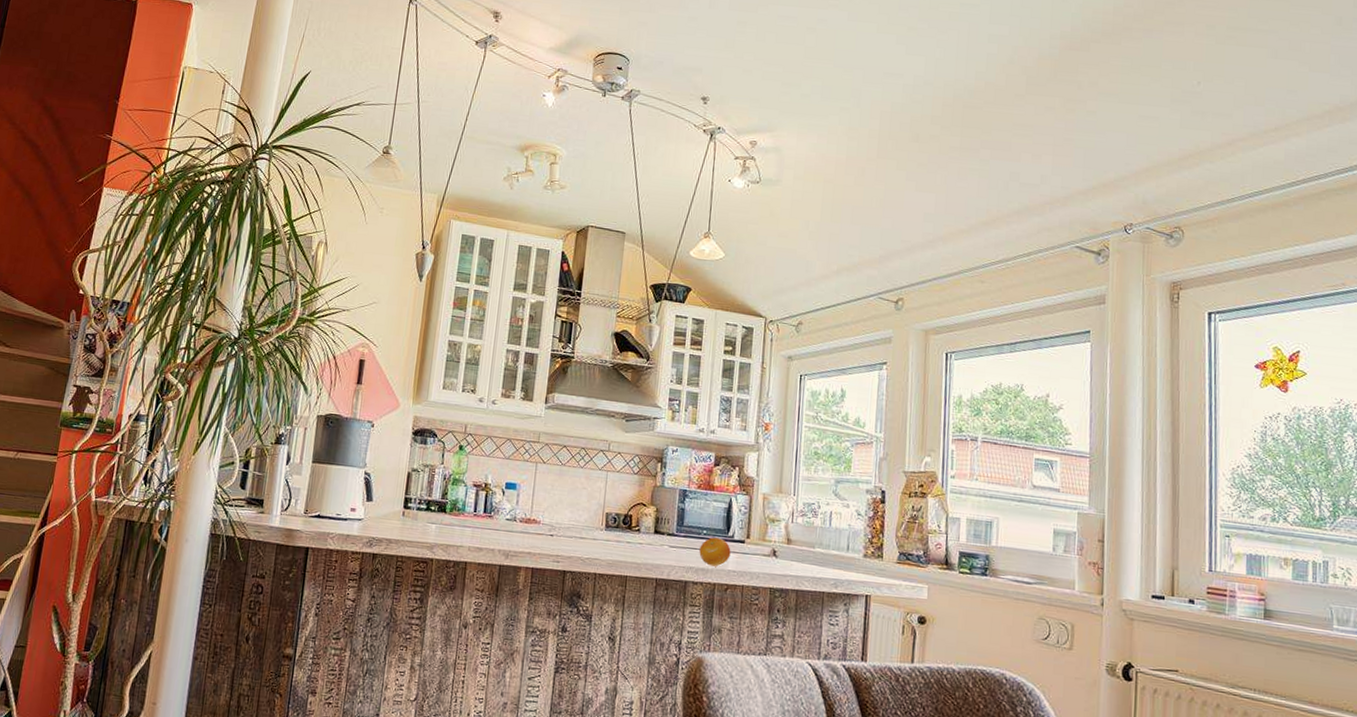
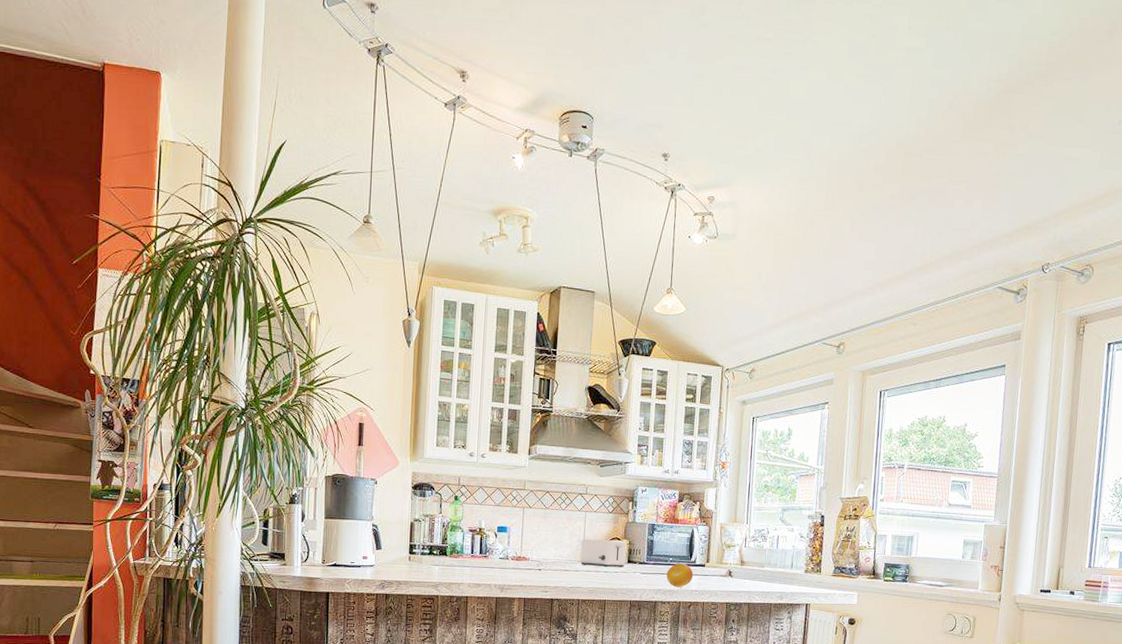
toaster: none [598,502,654,539] -> present [580,538,627,568]

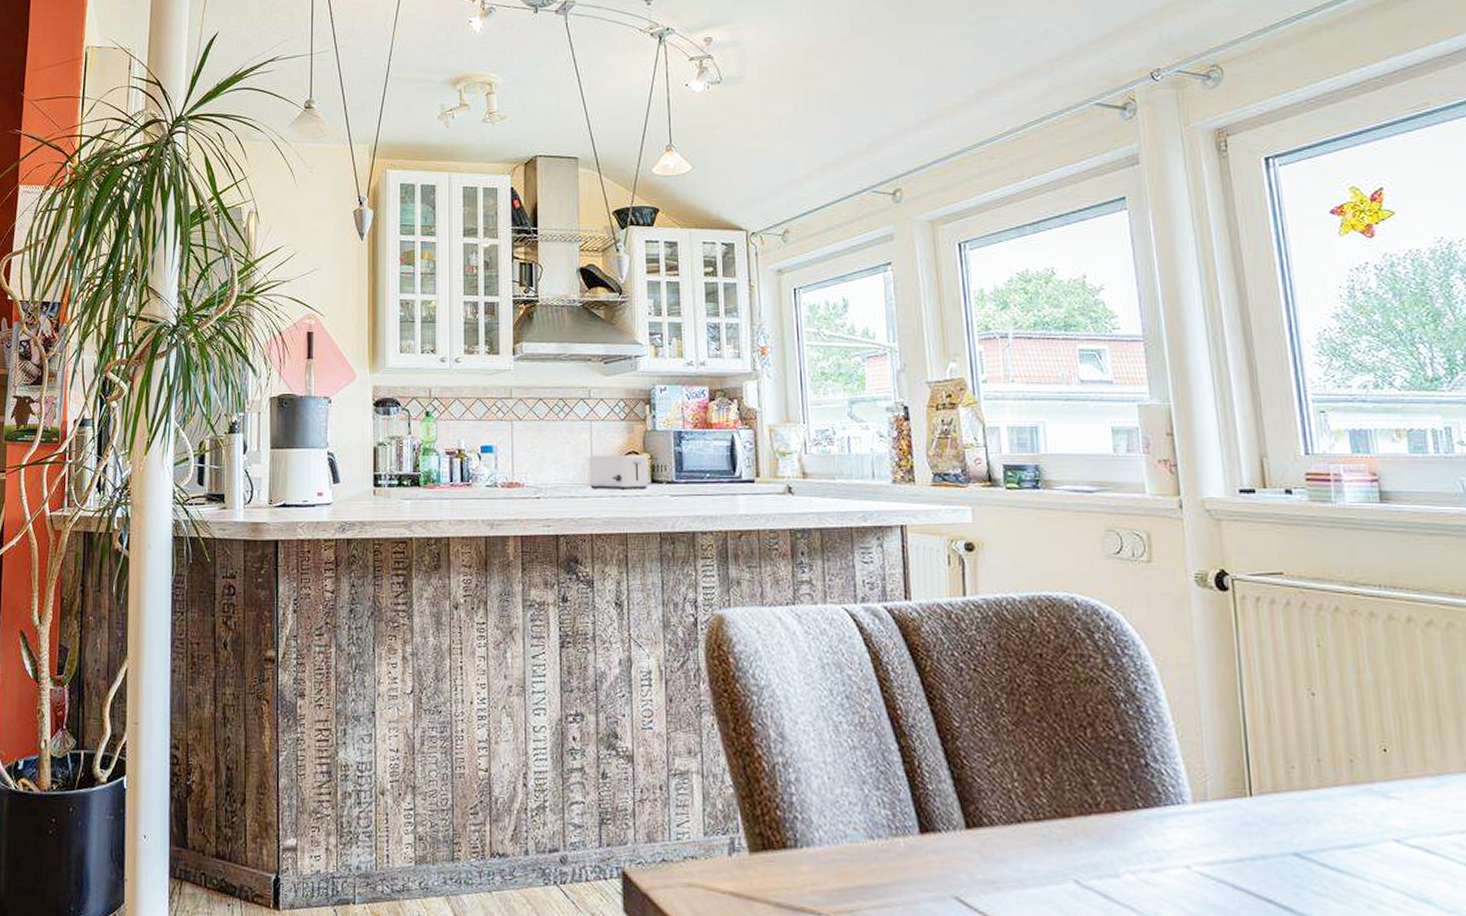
fruit: present [666,563,693,588] -> none [704,480,740,512]

